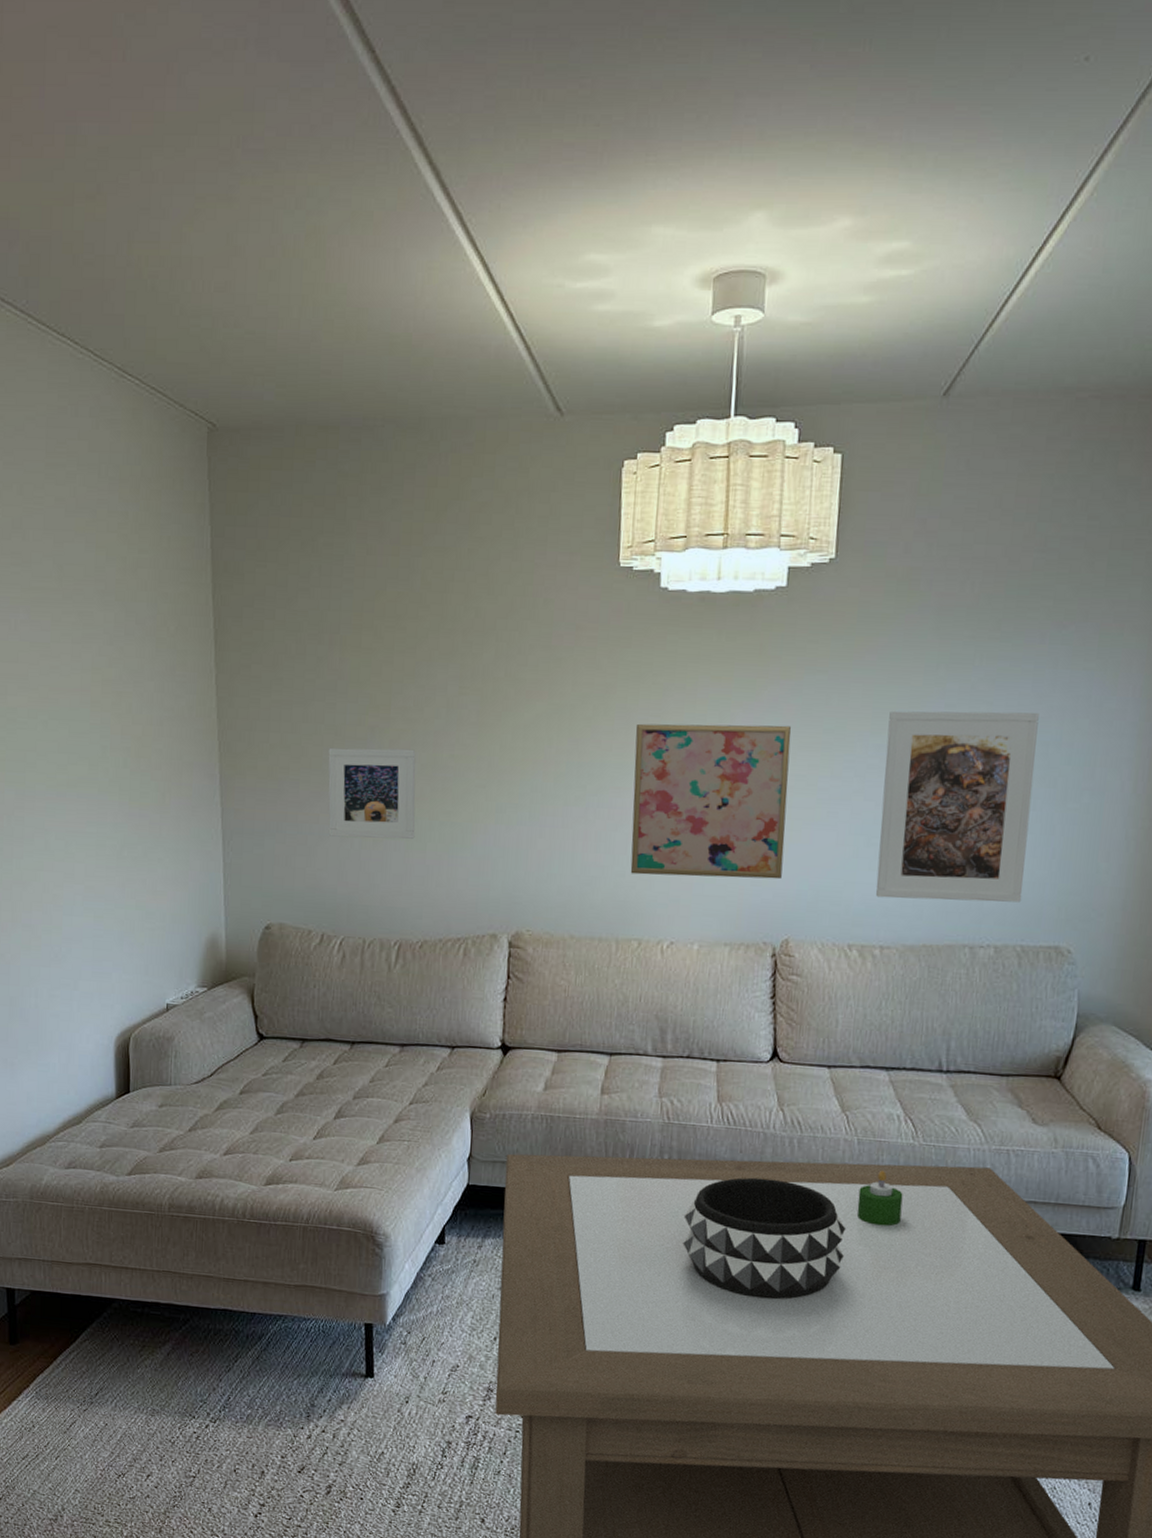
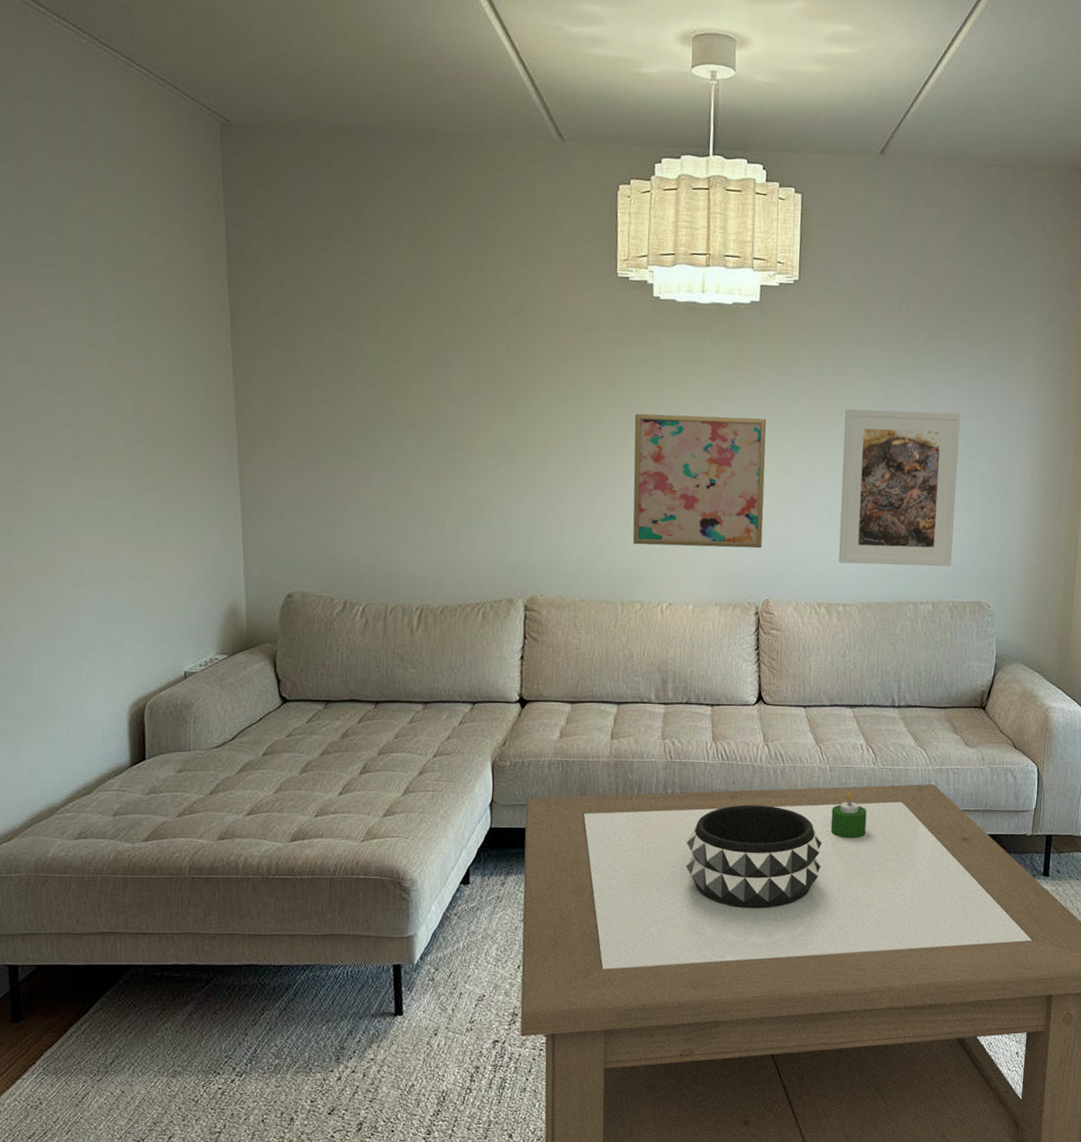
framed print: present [328,747,416,840] -> none [348,427,435,513]

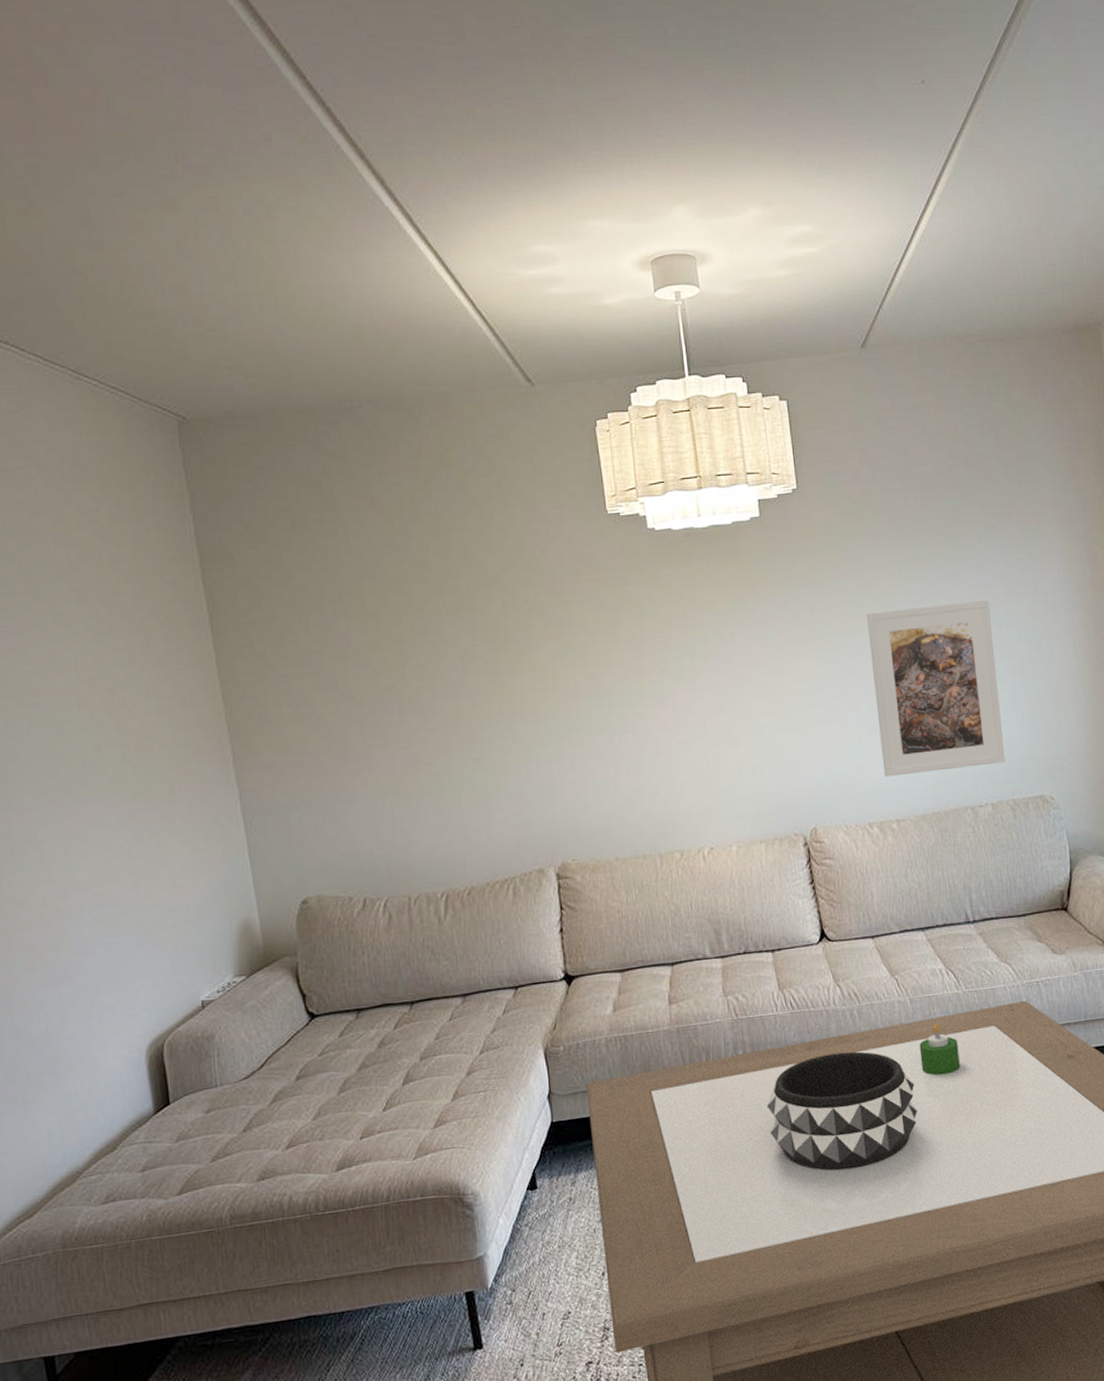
wall art: present [632,413,767,549] -> none [645,637,800,791]

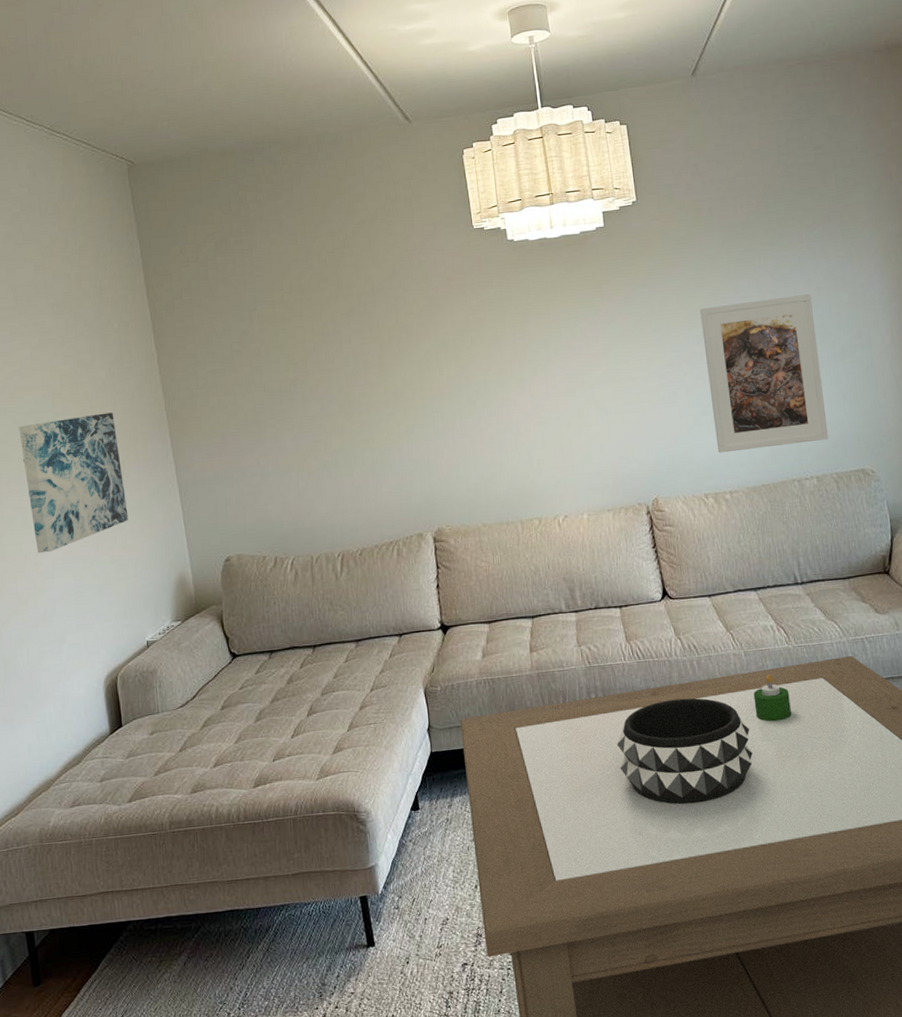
wall art: none [34,724,178,897] -> present [19,412,129,554]

